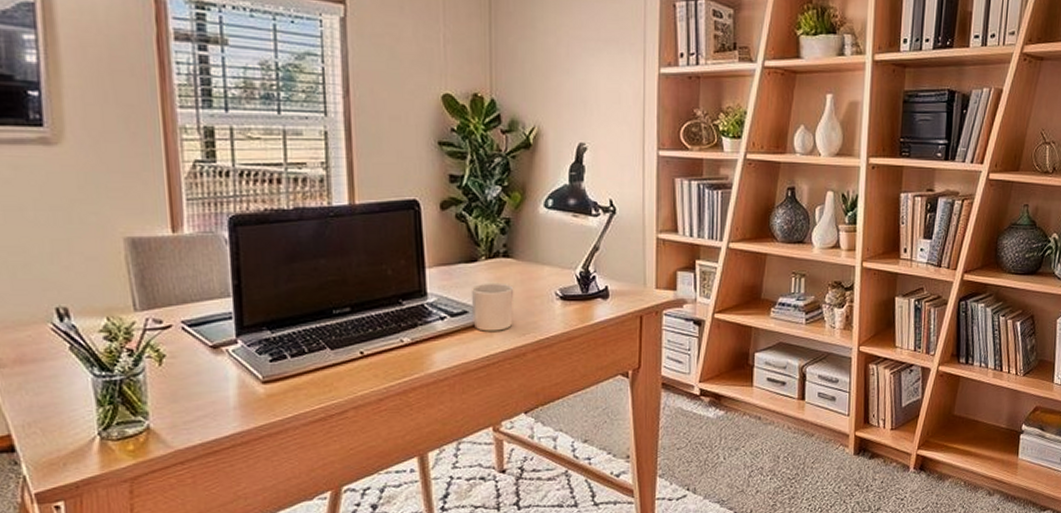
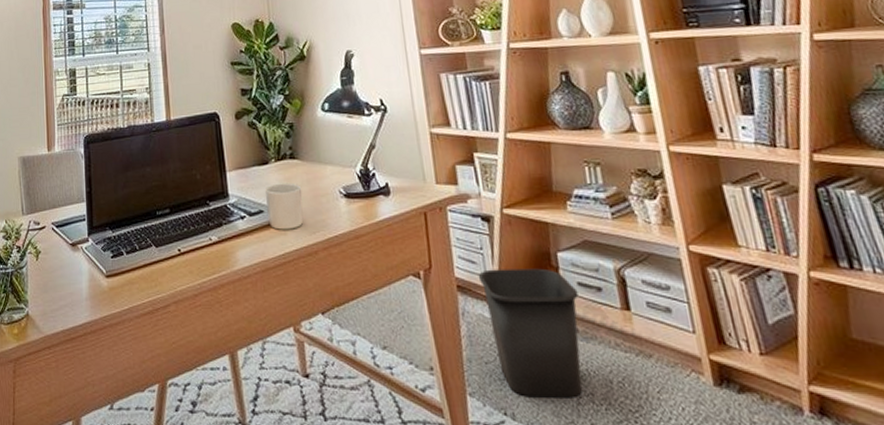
waste bin: none [682,366,766,475] -> present [478,268,582,398]

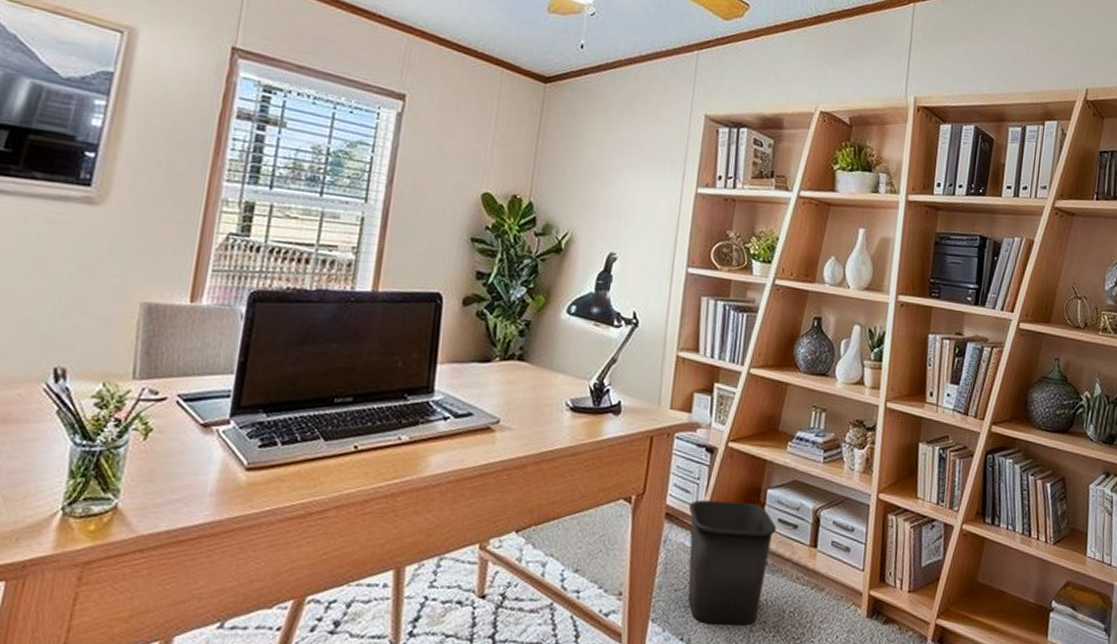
mug: present [265,182,304,231] -> none [476,385,525,439]

